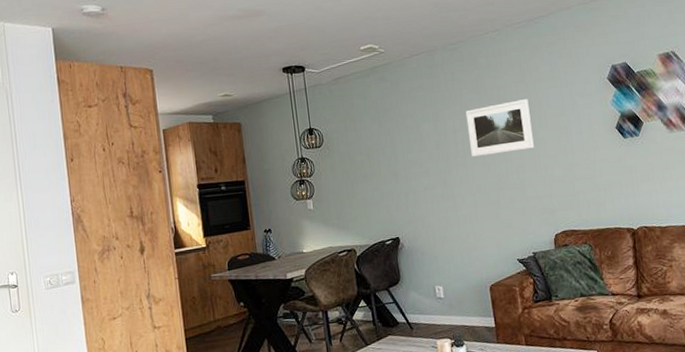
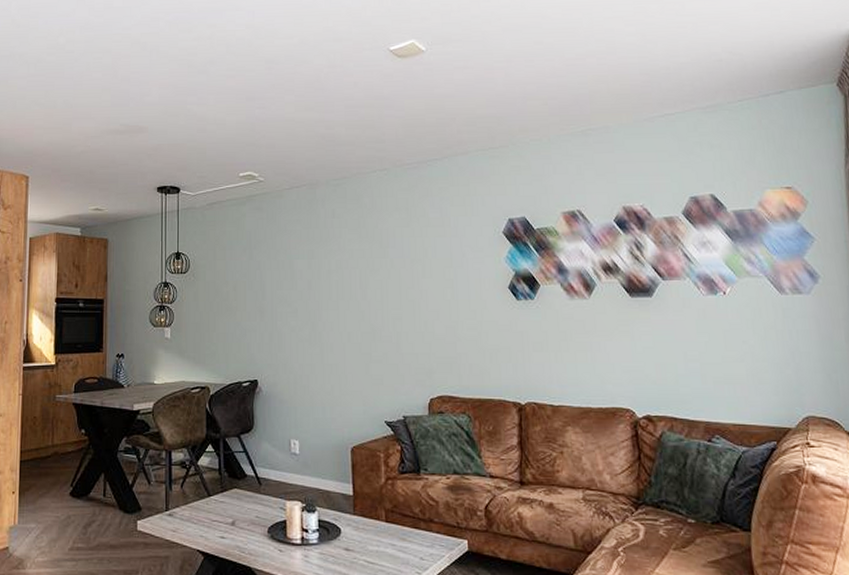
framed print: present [465,99,534,157] -> none [343,245,415,302]

